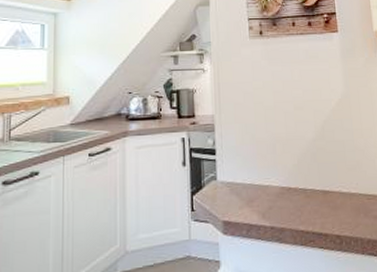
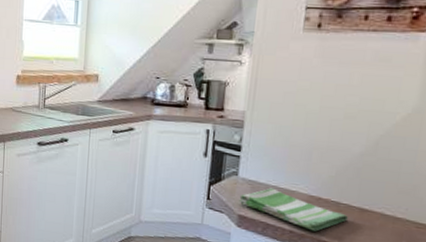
dish towel: none [221,186,315,223] -> present [239,188,348,232]

